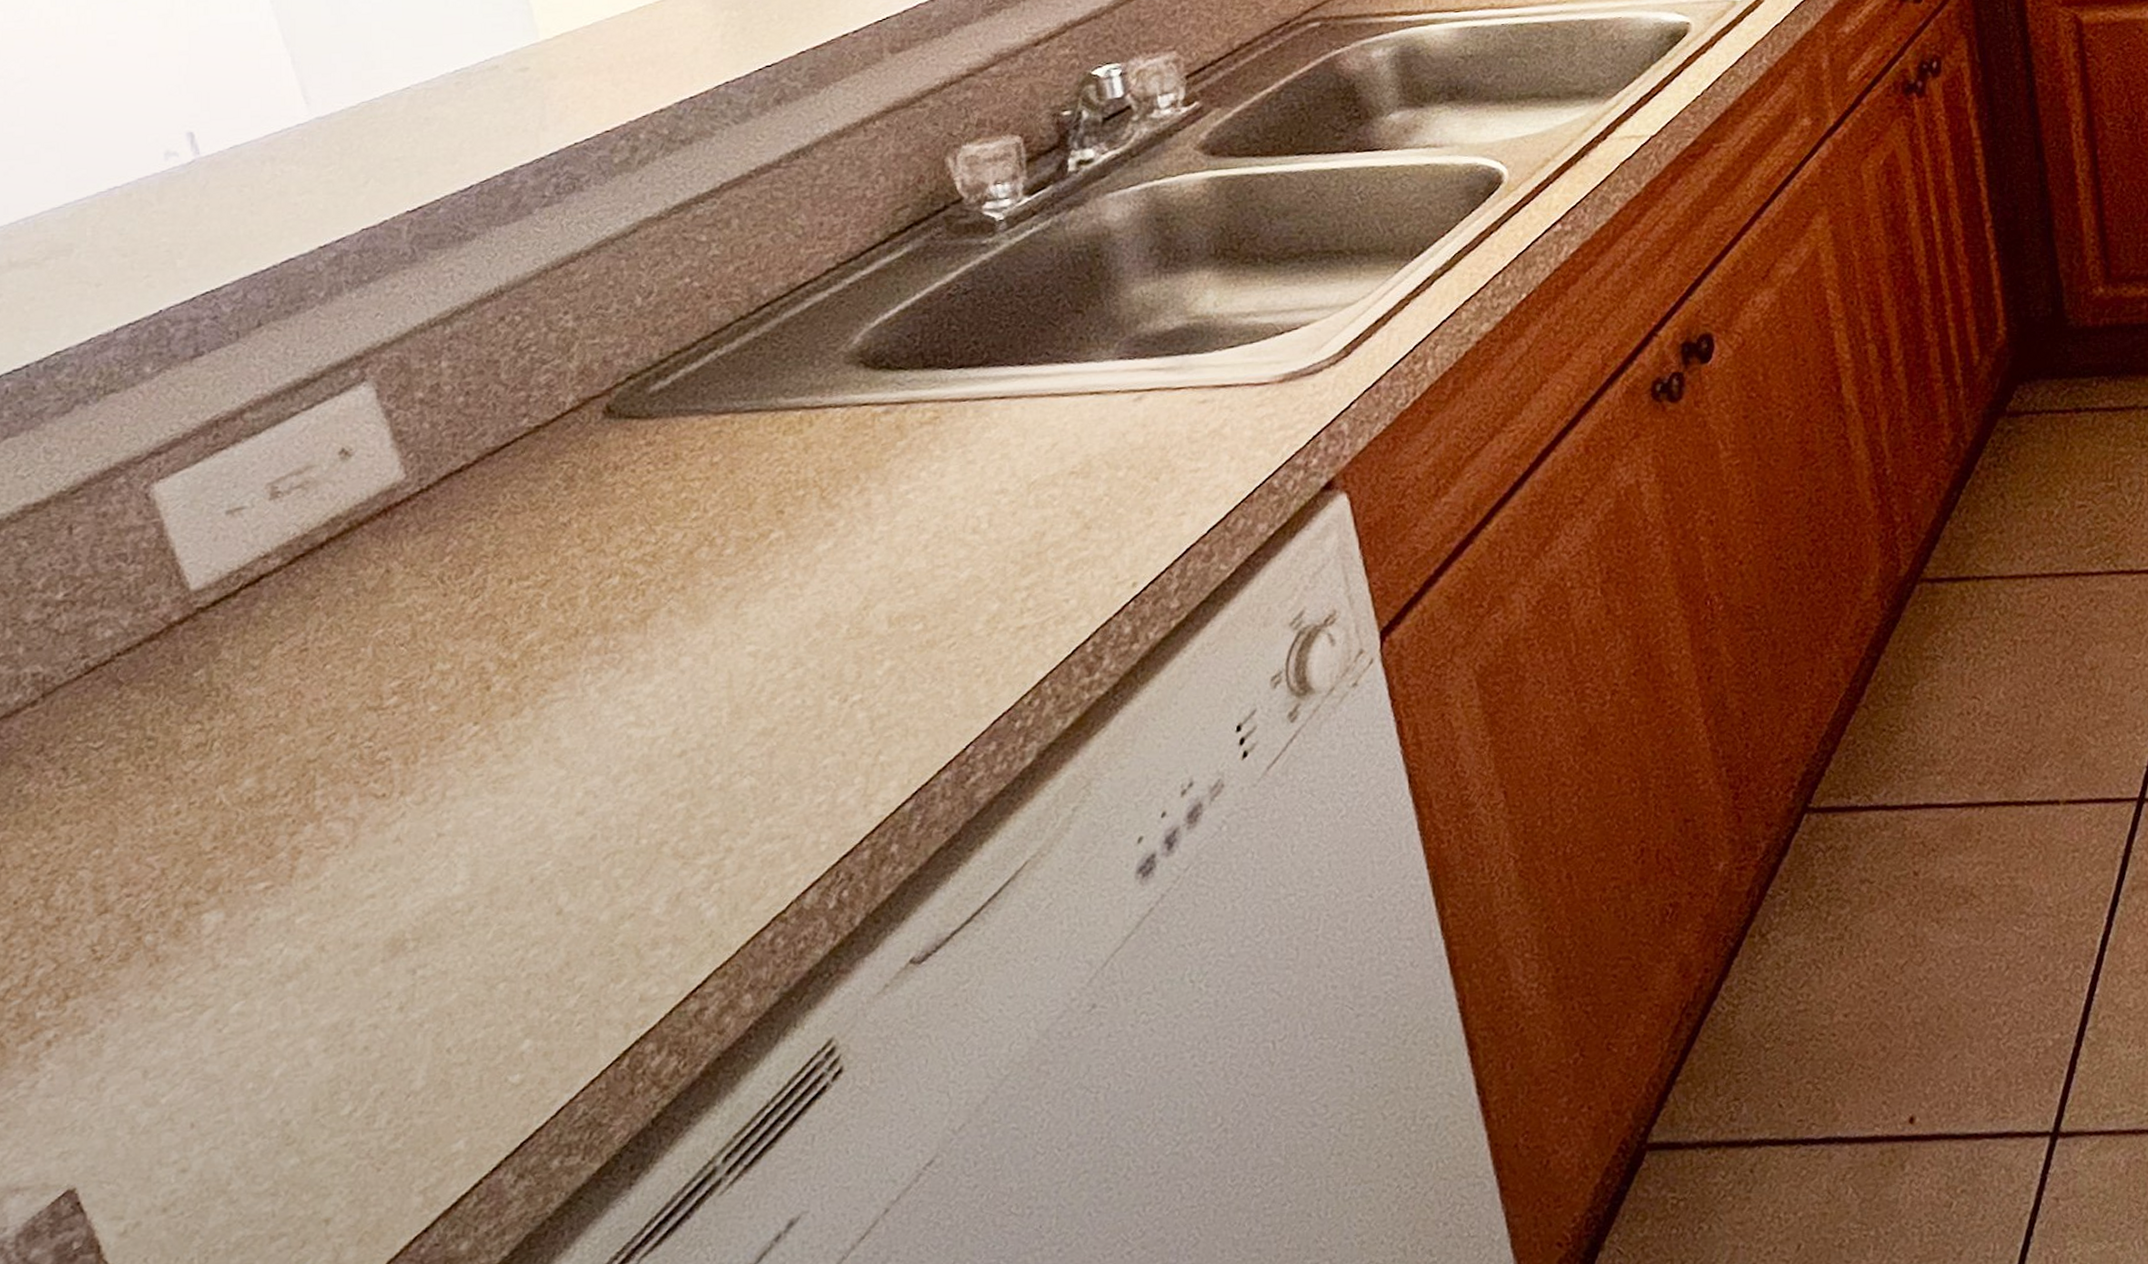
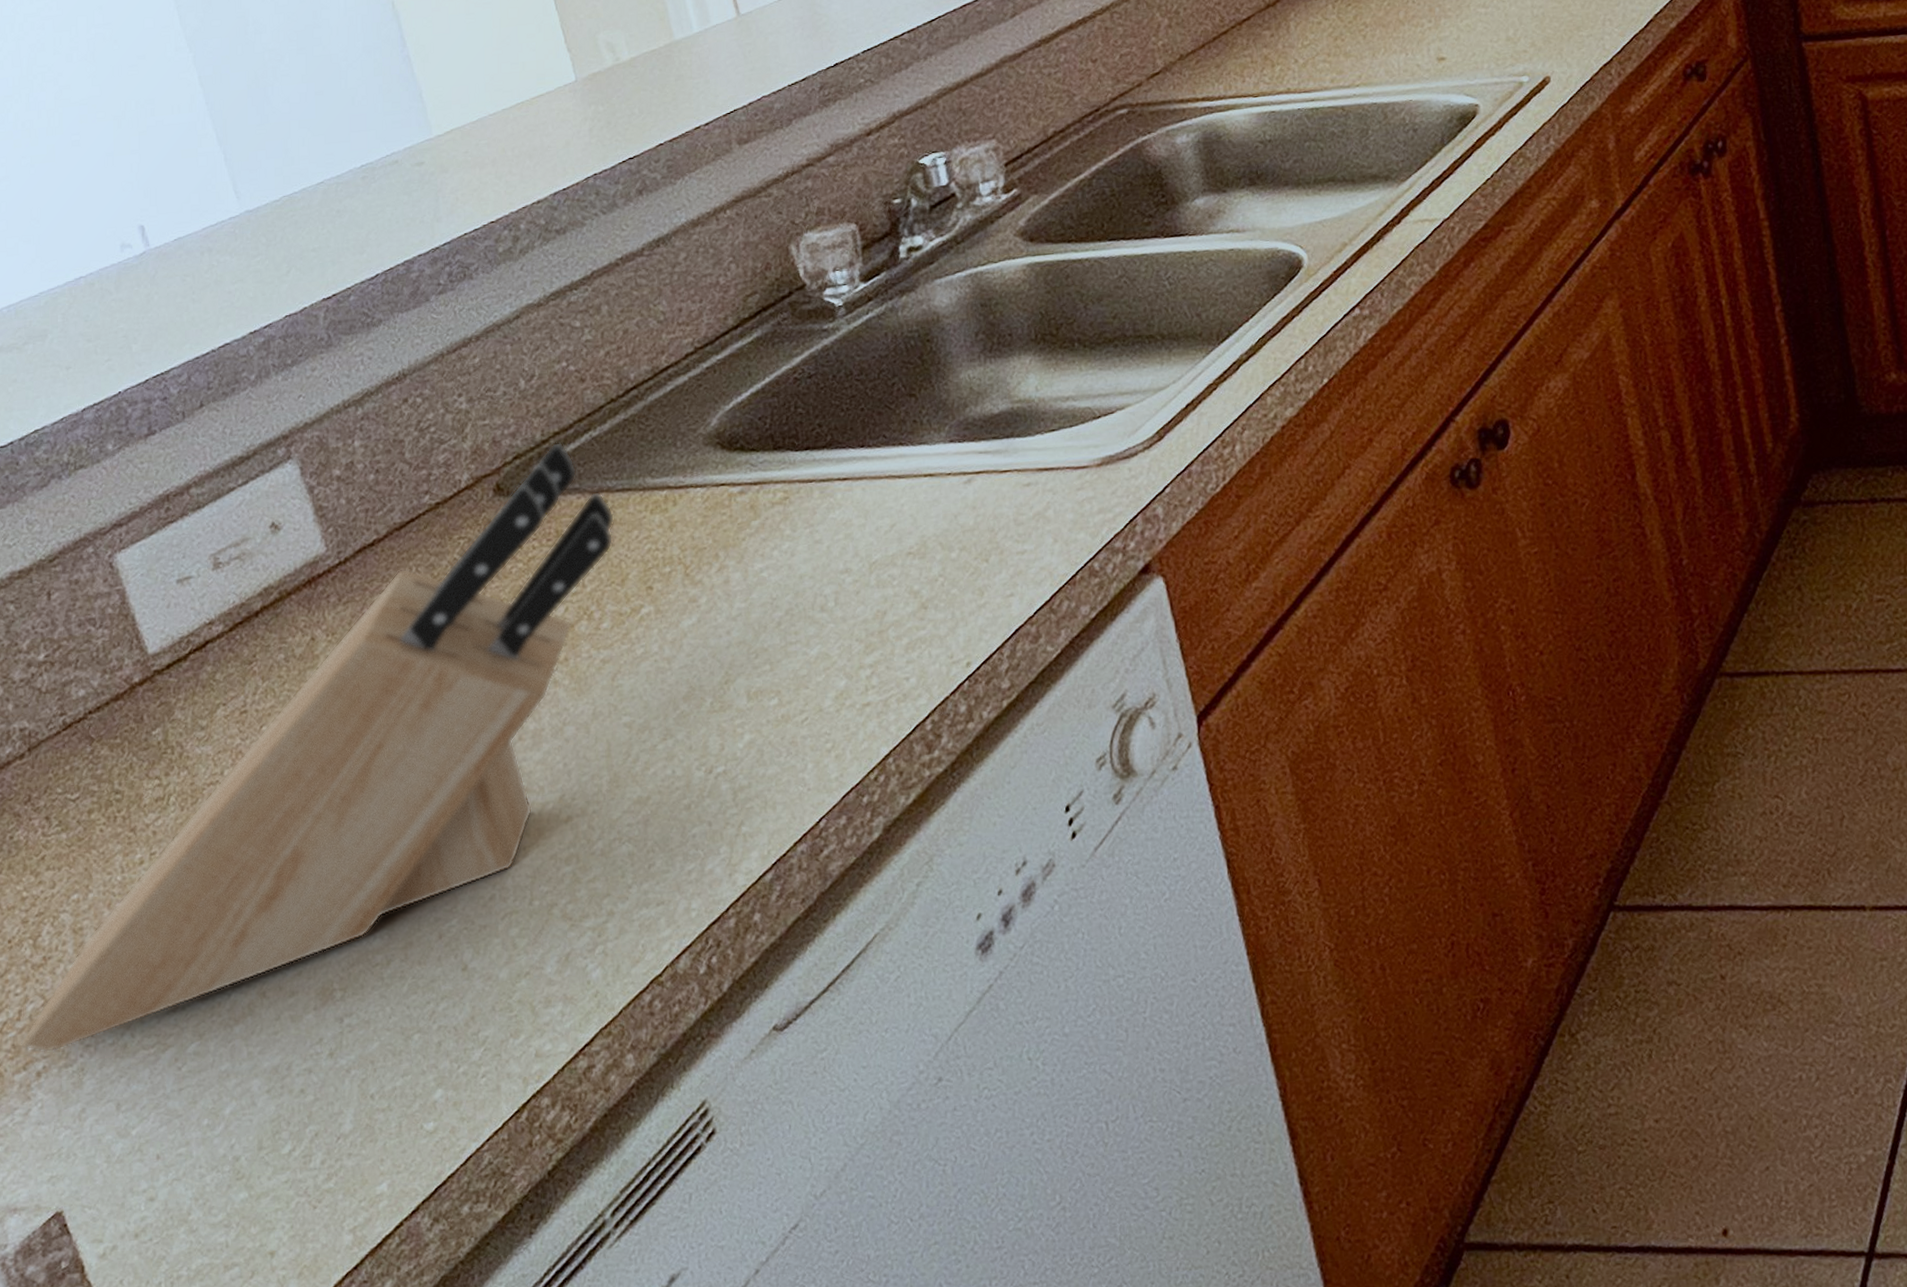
knife block: none [26,361,742,1020] -> present [20,441,615,1053]

